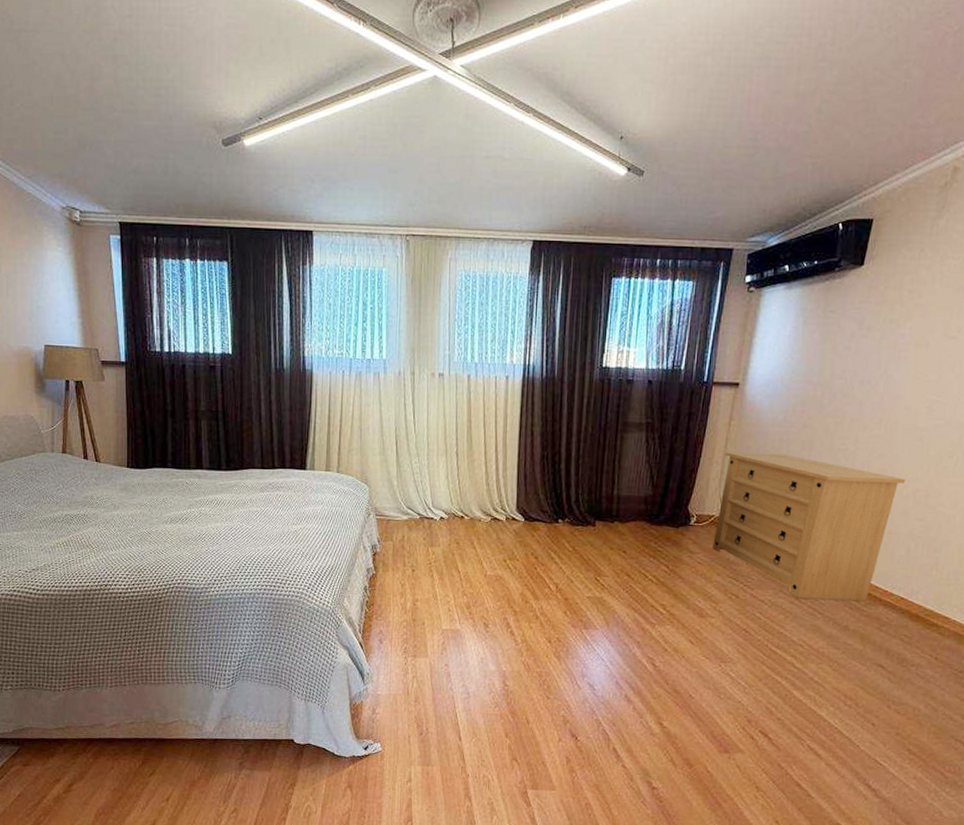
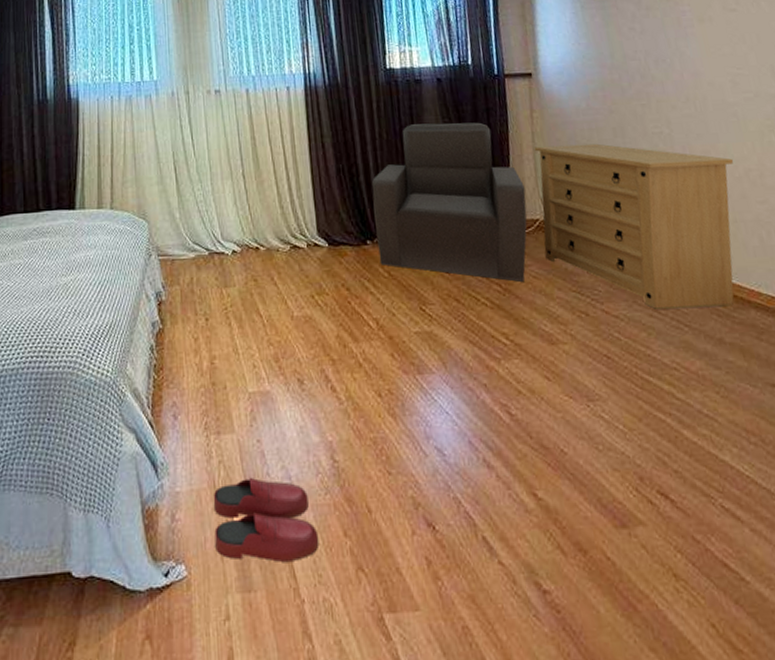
slippers: none [405,689,486,749] -> present [213,477,319,562]
armchair: none [567,421,708,565] -> present [372,122,527,282]

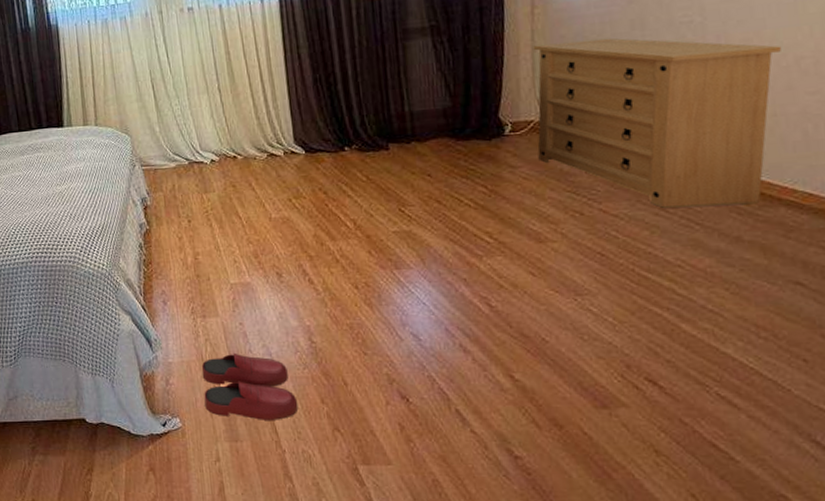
armchair: present [372,122,527,282] -> none [351,23,520,183]

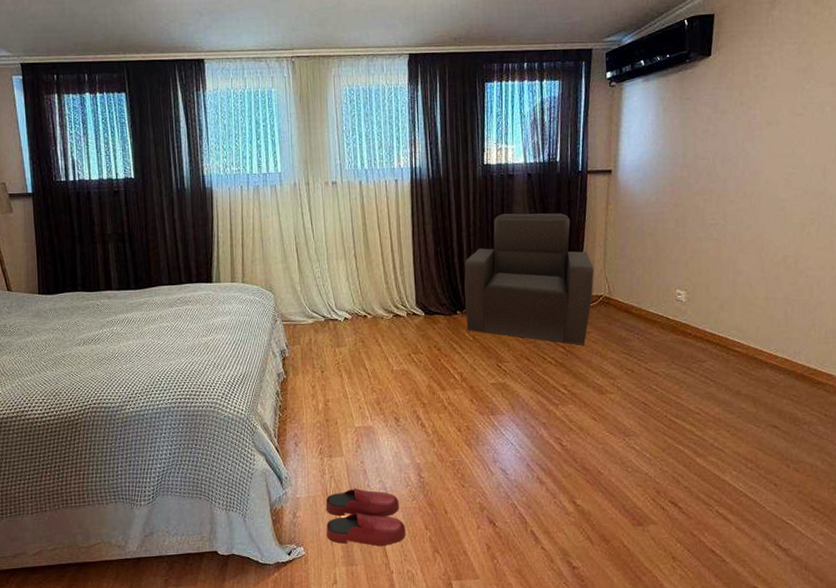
armchair: none [351,23,520,183] -> present [464,213,594,345]
dresser: present [533,38,782,208] -> none [604,232,775,368]

